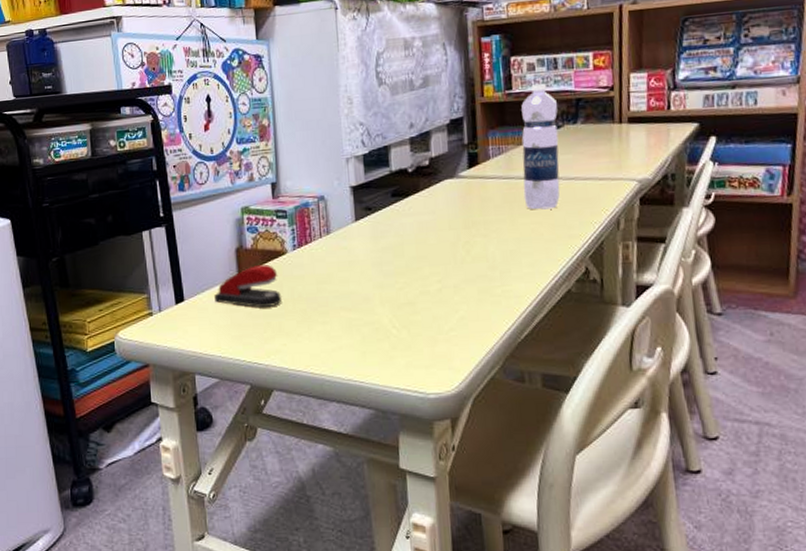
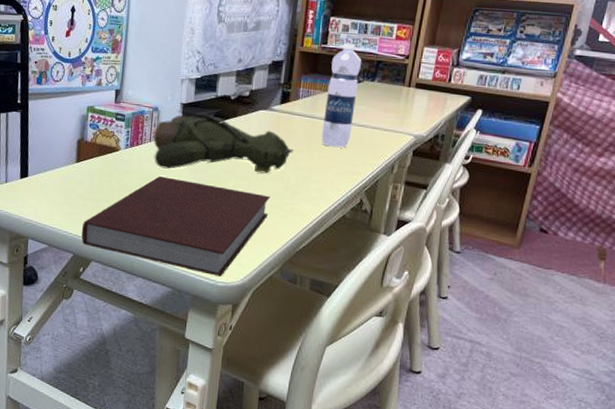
stapler: present [214,264,281,307] -> none [53,156,110,192]
notebook: none [255,276,477,387] -> present [81,176,270,277]
stuffed toy: none [323,195,495,267] -> present [153,110,295,174]

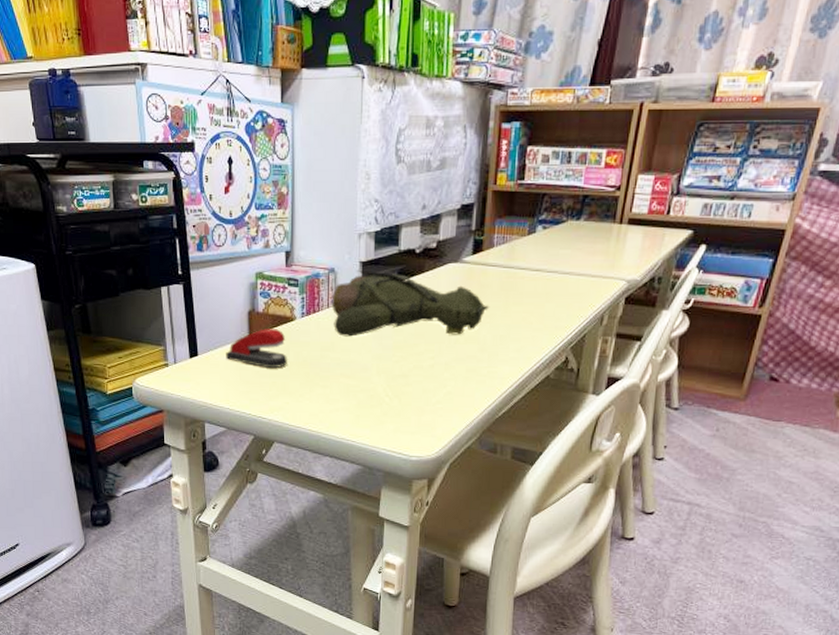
stapler: none [53,156,110,192] -> present [226,329,287,368]
notebook: present [81,176,270,277] -> none [260,346,465,451]
water bottle: present [321,43,362,148] -> none [520,177,566,300]

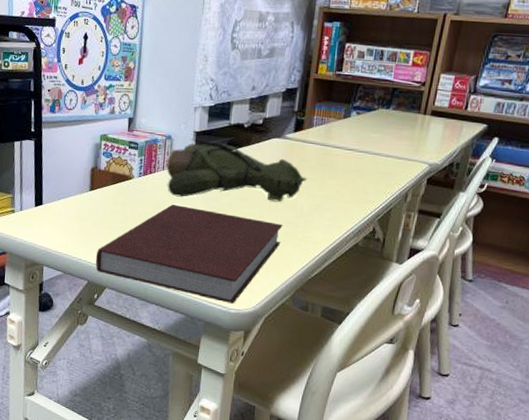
stapler: present [226,329,287,368] -> none [68,185,123,220]
notebook: none [260,346,465,451] -> present [95,204,283,304]

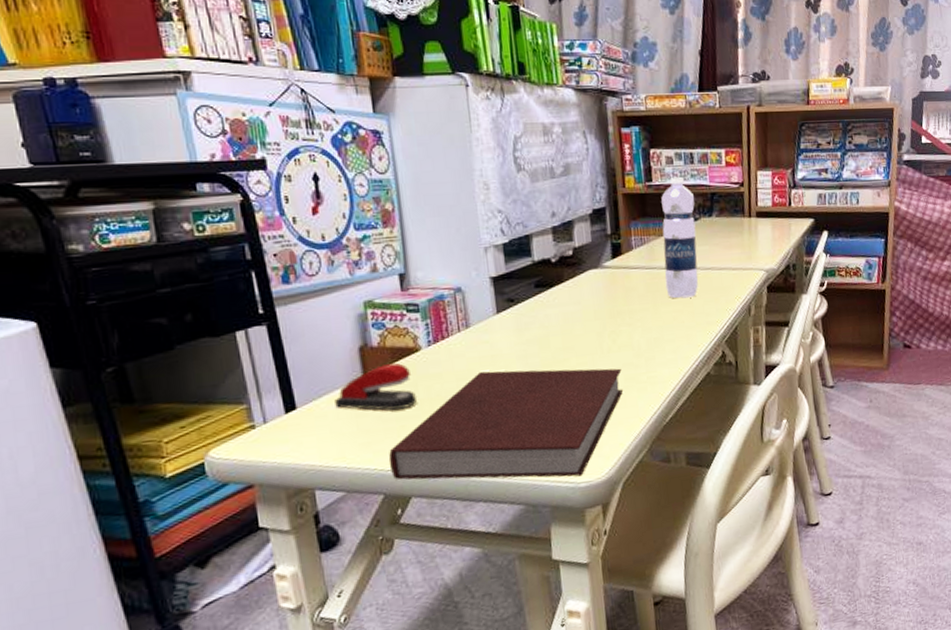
stapler: none [68,185,123,220] -> present [334,363,417,411]
stuffed toy: present [166,138,308,202] -> none [462,286,639,362]
water bottle: none [334,70,377,176] -> present [661,177,699,299]

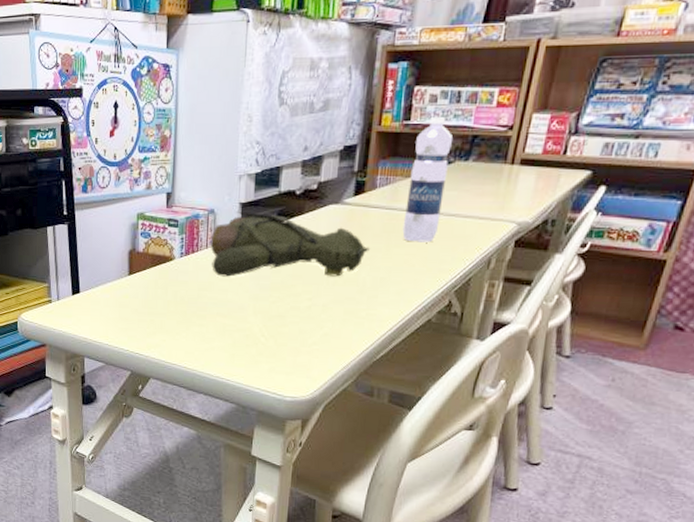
stapler: present [334,363,417,411] -> none [106,268,165,306]
notebook: present [388,368,624,480] -> none [138,286,343,391]
stuffed toy: none [462,286,639,362] -> present [210,211,371,277]

